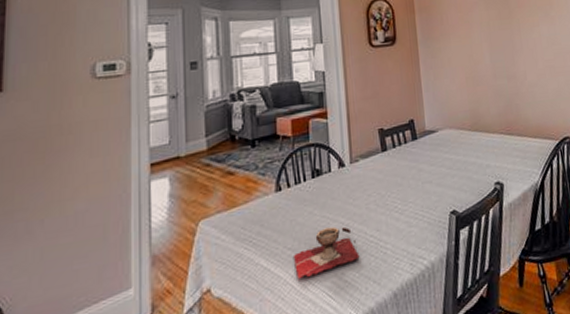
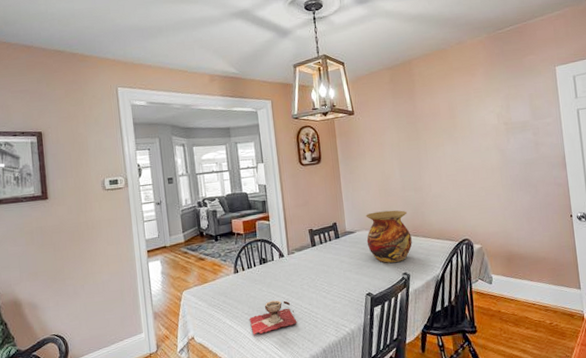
vase: none [450,102,506,170] -> present [366,210,412,263]

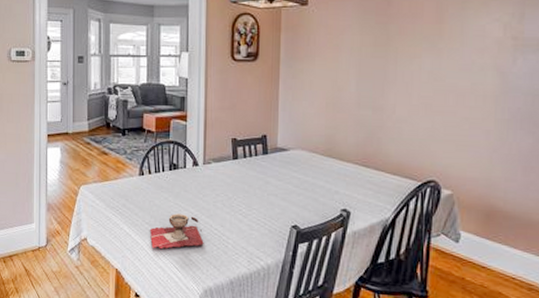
vase: present [366,210,412,263] -> none [301,129,360,195]

